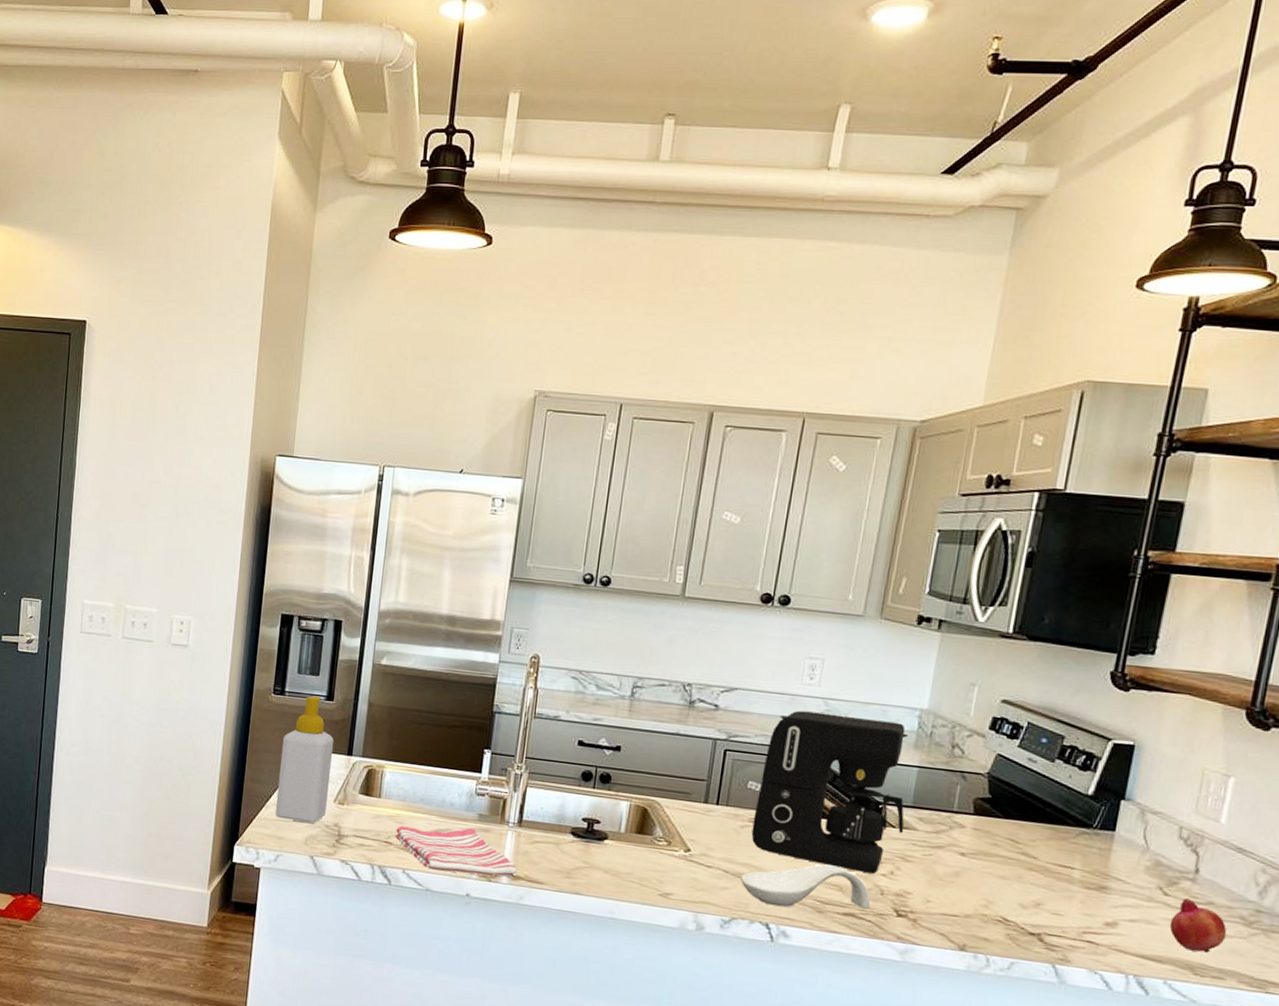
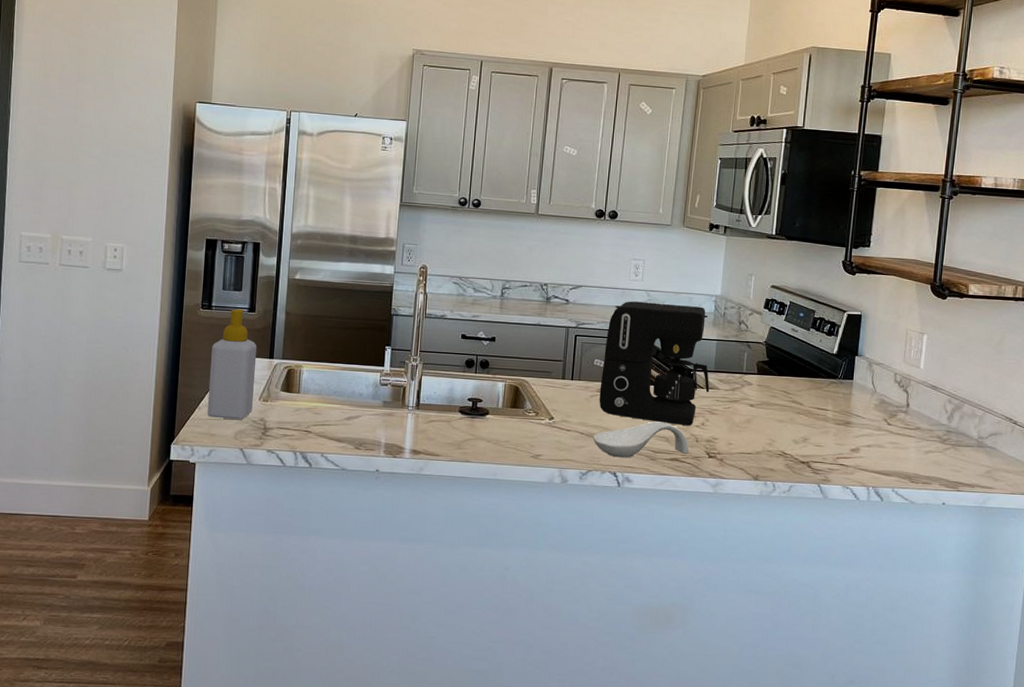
dish towel: present [395,826,516,876] -> none [314,413,417,453]
fruit: present [1169,898,1227,953] -> none [893,426,930,465]

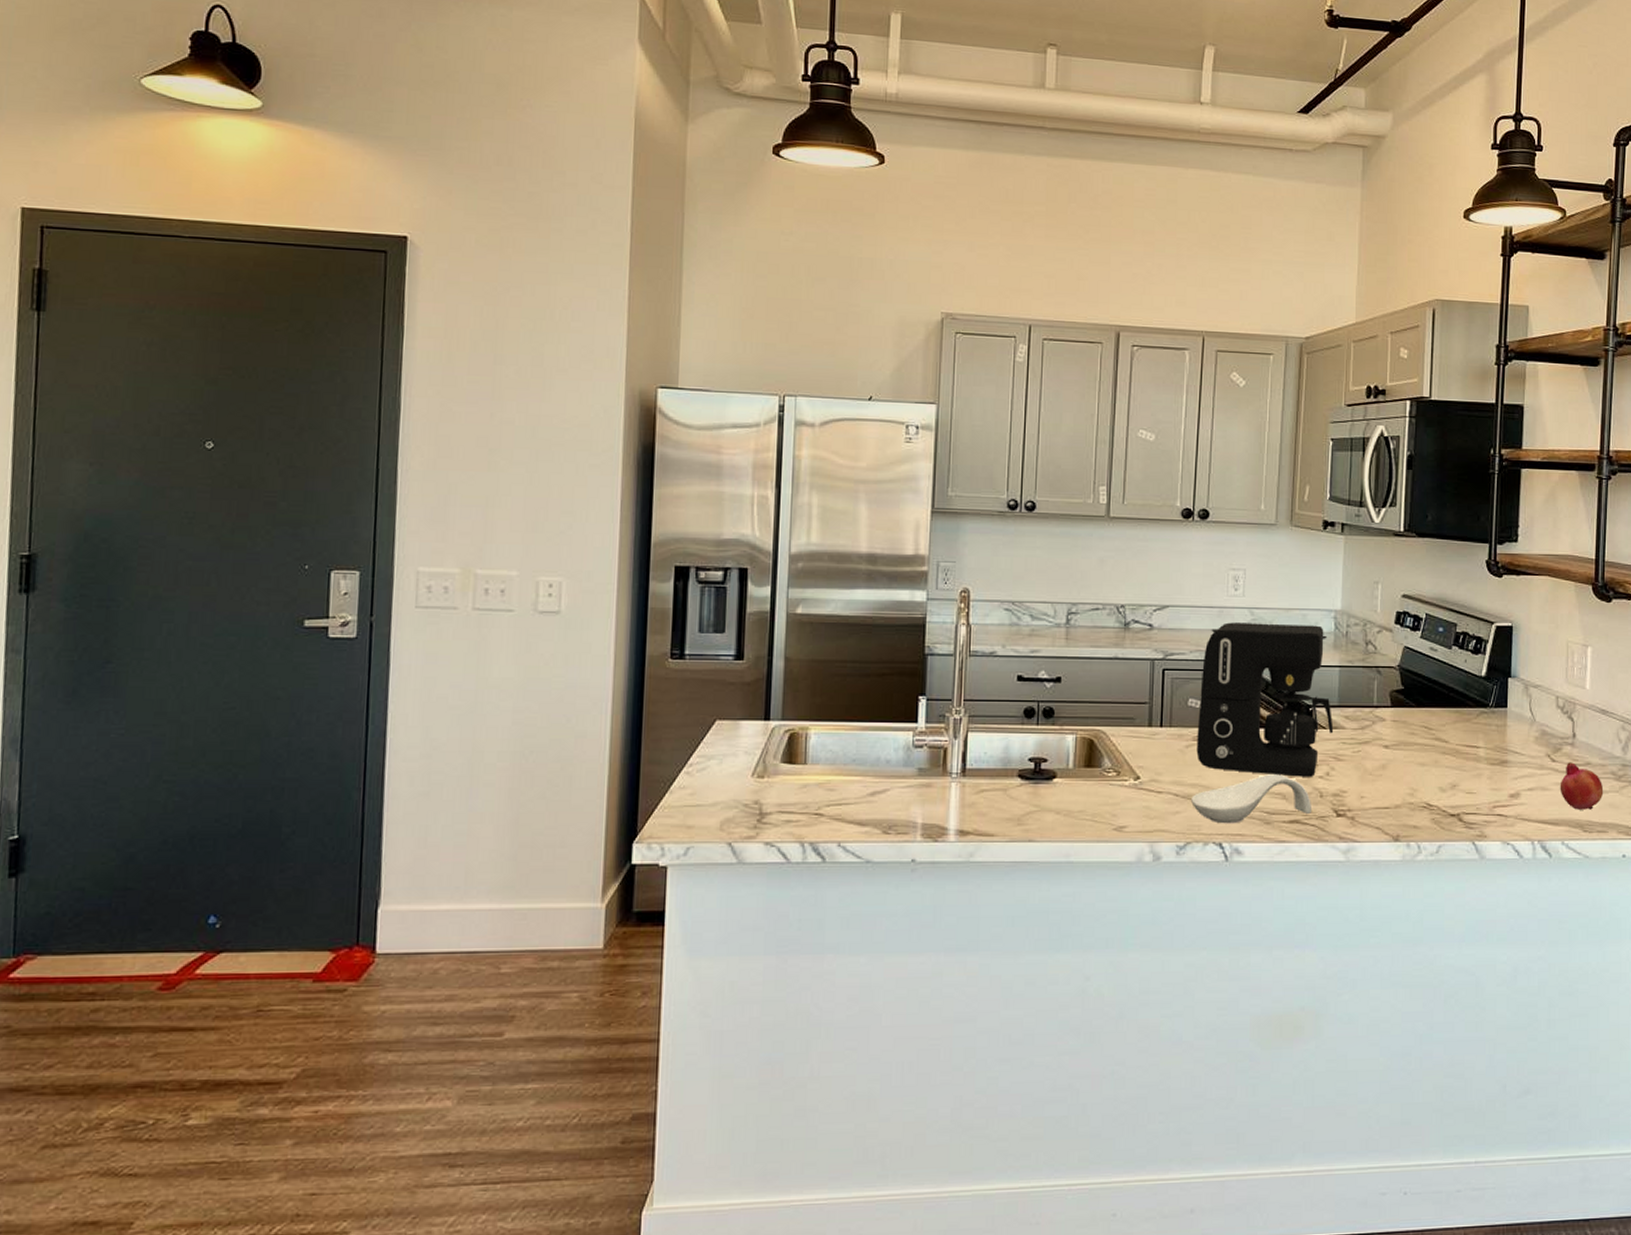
soap bottle: present [207,308,257,420] -> none [681,656,748,804]
fruit: none [893,426,930,465] -> present [1560,762,1604,810]

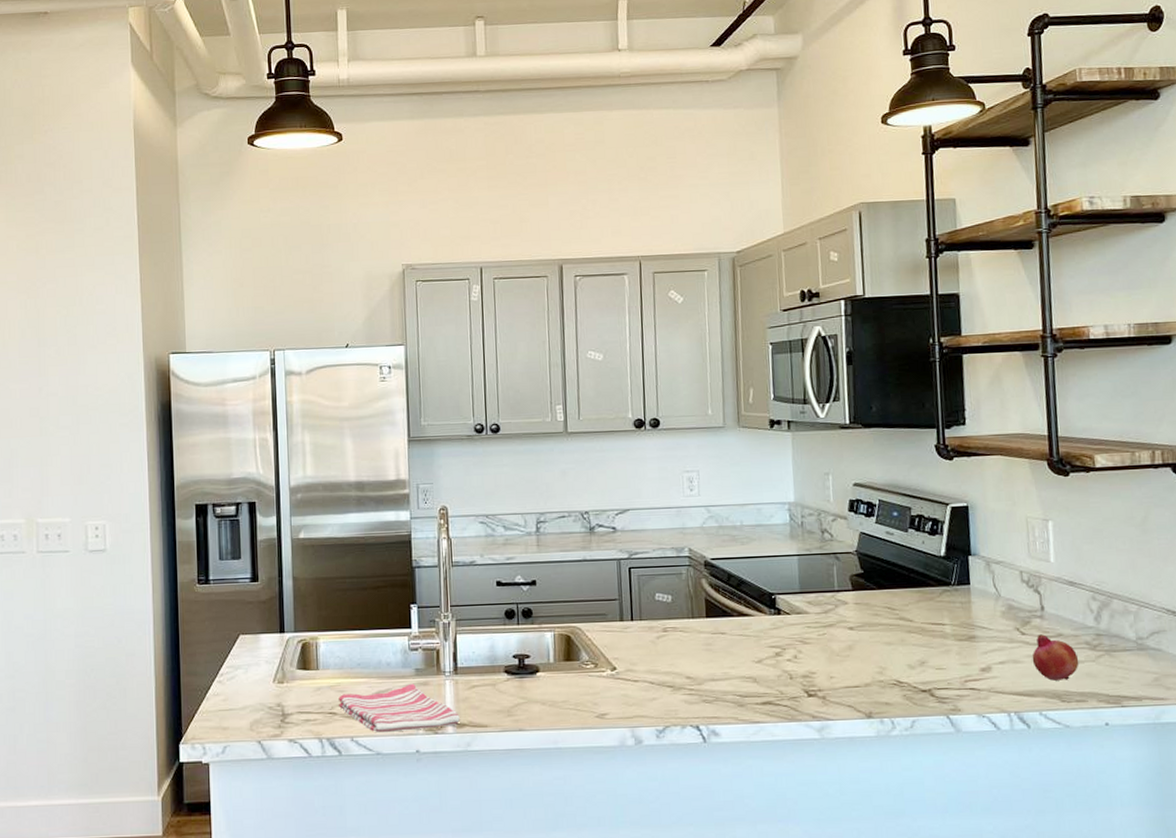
dish towel: none [827,784,964,839] -> present [339,683,460,733]
spoon rest: present [1191,774,1311,824] -> none [666,659,783,708]
coffee maker: present [1196,622,1334,777] -> none [665,518,798,661]

